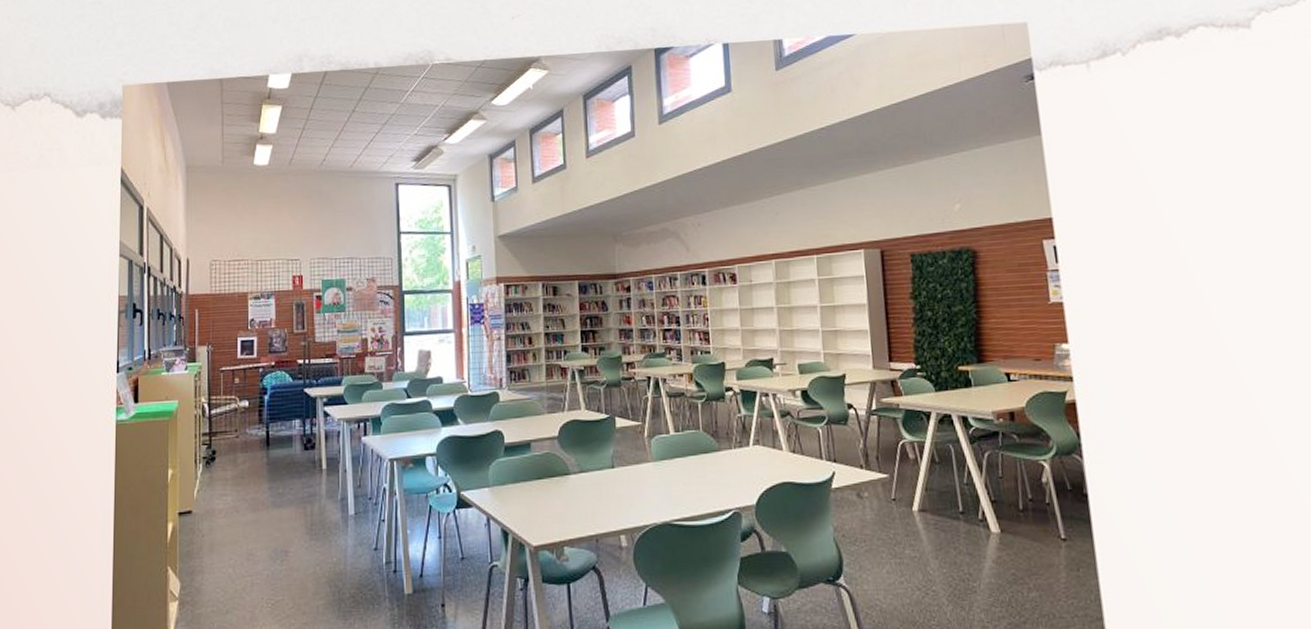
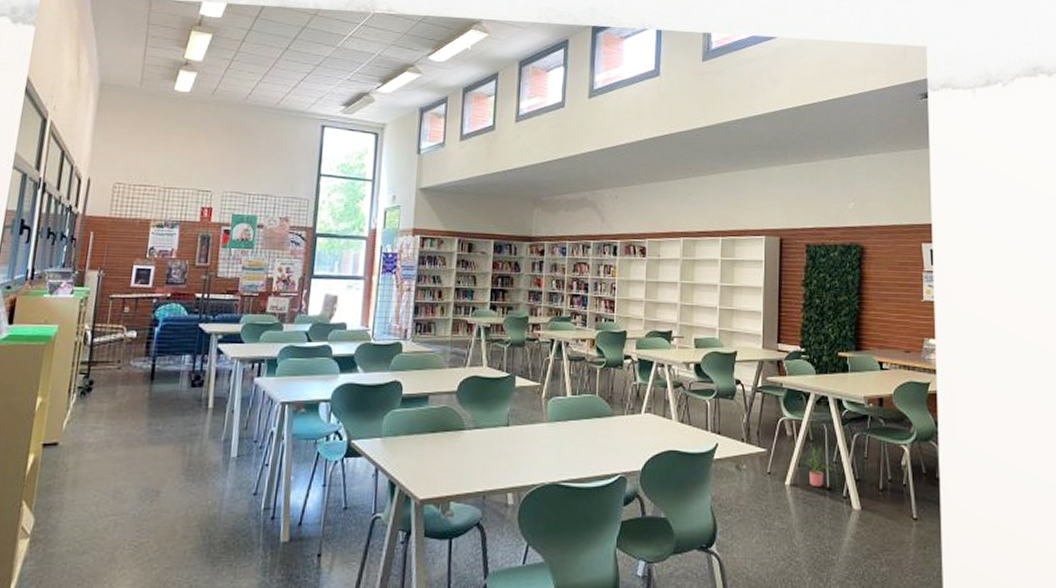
potted plant: none [926,468,966,512] -> present [800,447,834,488]

